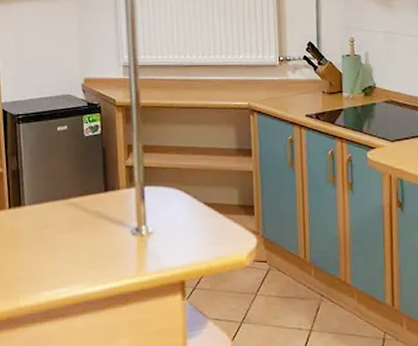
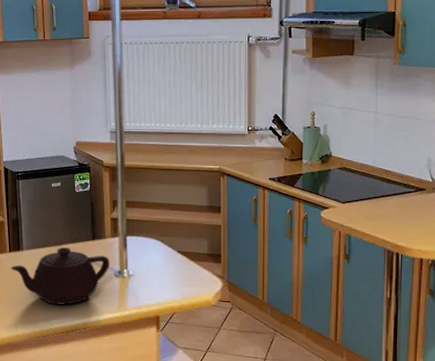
teapot: none [11,201,126,270] -> present [11,247,110,305]

